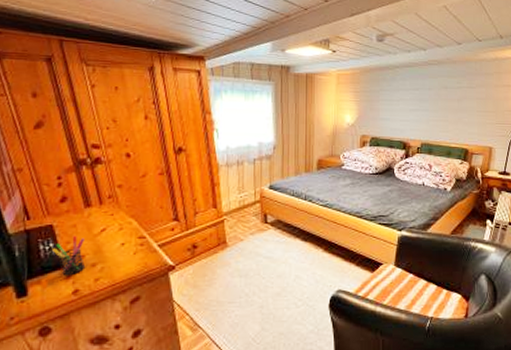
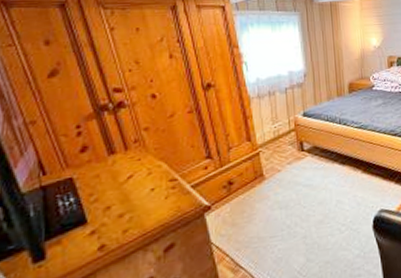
pen holder: present [52,235,86,276] -> none [73,185,112,232]

